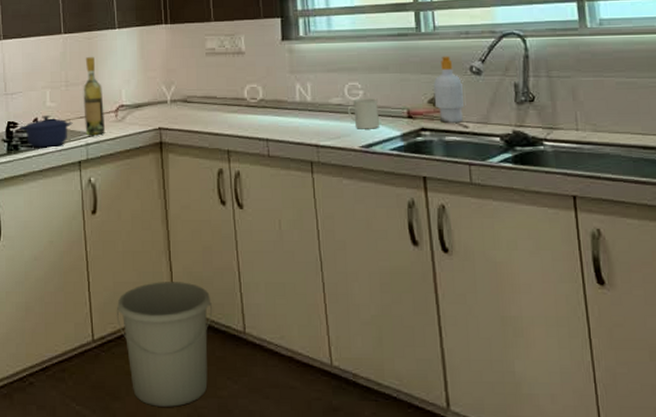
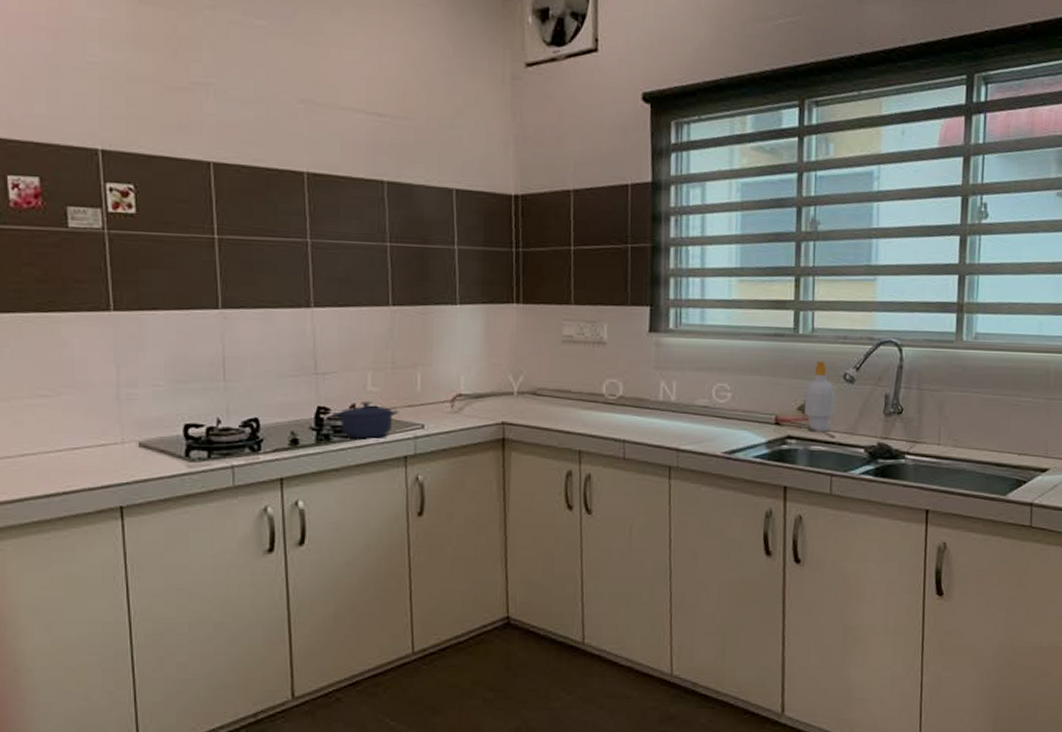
bottle: present [83,57,106,135] -> none [413,336,439,427]
bucket: present [116,282,213,407] -> none [441,590,551,720]
mug: present [347,98,380,129] -> none [713,401,746,435]

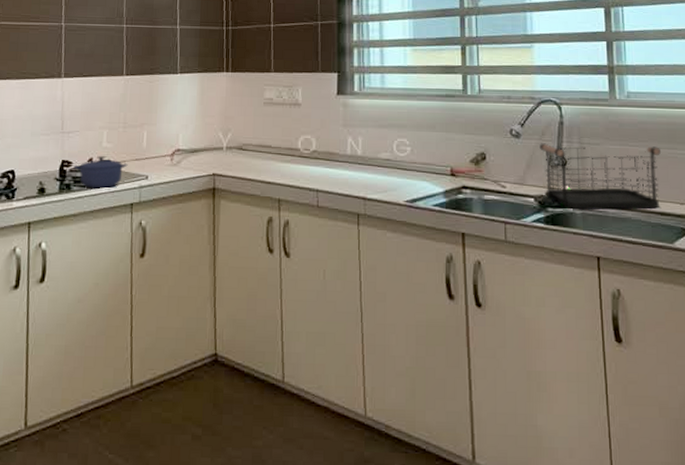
soap bottle: present [803,361,836,433] -> none [476,118,505,184]
dish rack: none [875,387,1004,461] -> present [540,142,661,210]

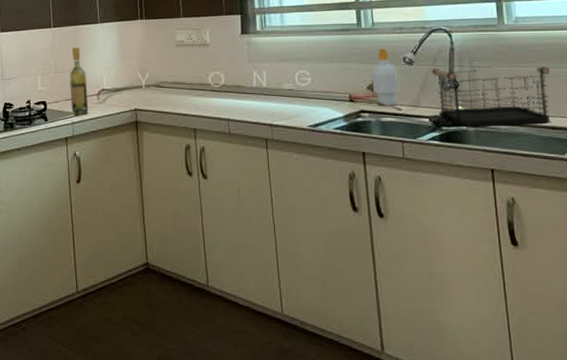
cooking pot: present [73,155,128,190] -> none [14,97,61,127]
bottle: none [139,100,160,178] -> present [70,48,89,115]
soap bottle: none [476,118,505,184] -> present [371,48,400,107]

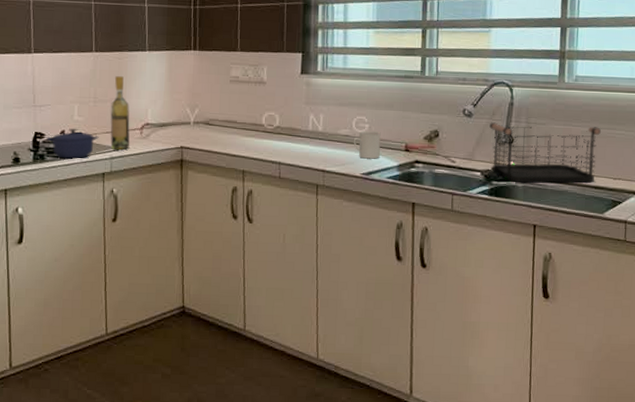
cooking pot: none [14,97,61,127] -> present [46,128,99,160]
mug: none [297,84,326,111] -> present [353,131,381,159]
soap bottle: present [371,48,400,107] -> none [429,98,457,159]

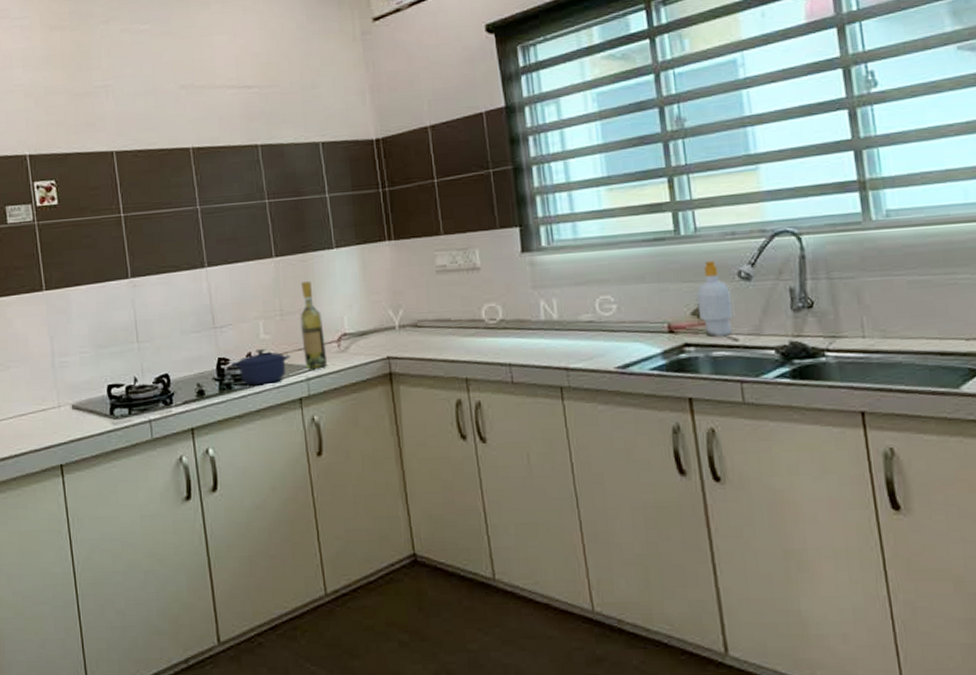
mug: present [353,131,381,159] -> none [599,312,638,348]
soap bottle: none [429,98,457,159] -> present [696,260,735,338]
dish rack: present [489,121,601,184] -> none [777,272,938,359]

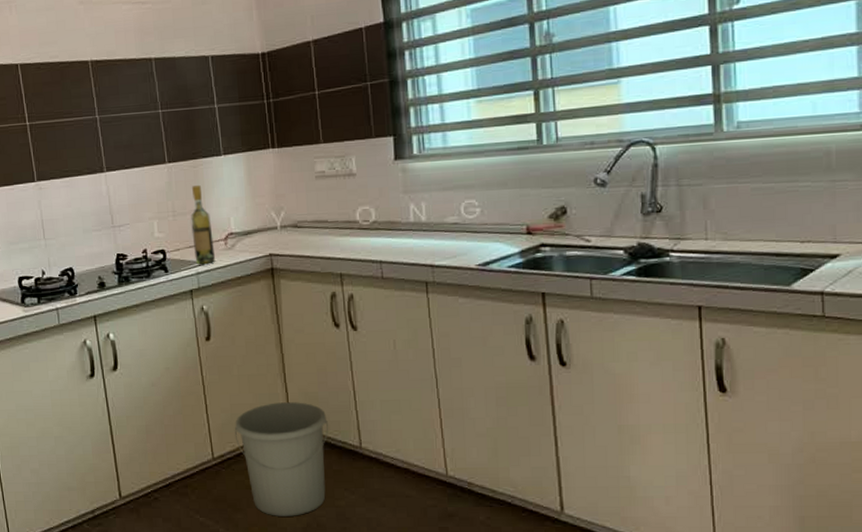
cooking pot: present [231,348,291,387] -> none [129,245,182,280]
bucket: none [350,526,458,664] -> present [234,402,329,516]
soap bottle: present [696,260,735,338] -> none [554,168,589,239]

